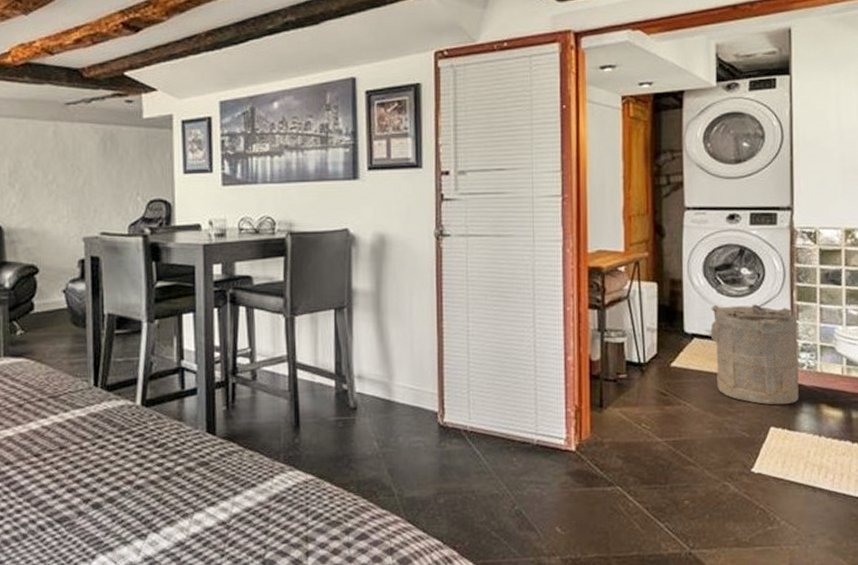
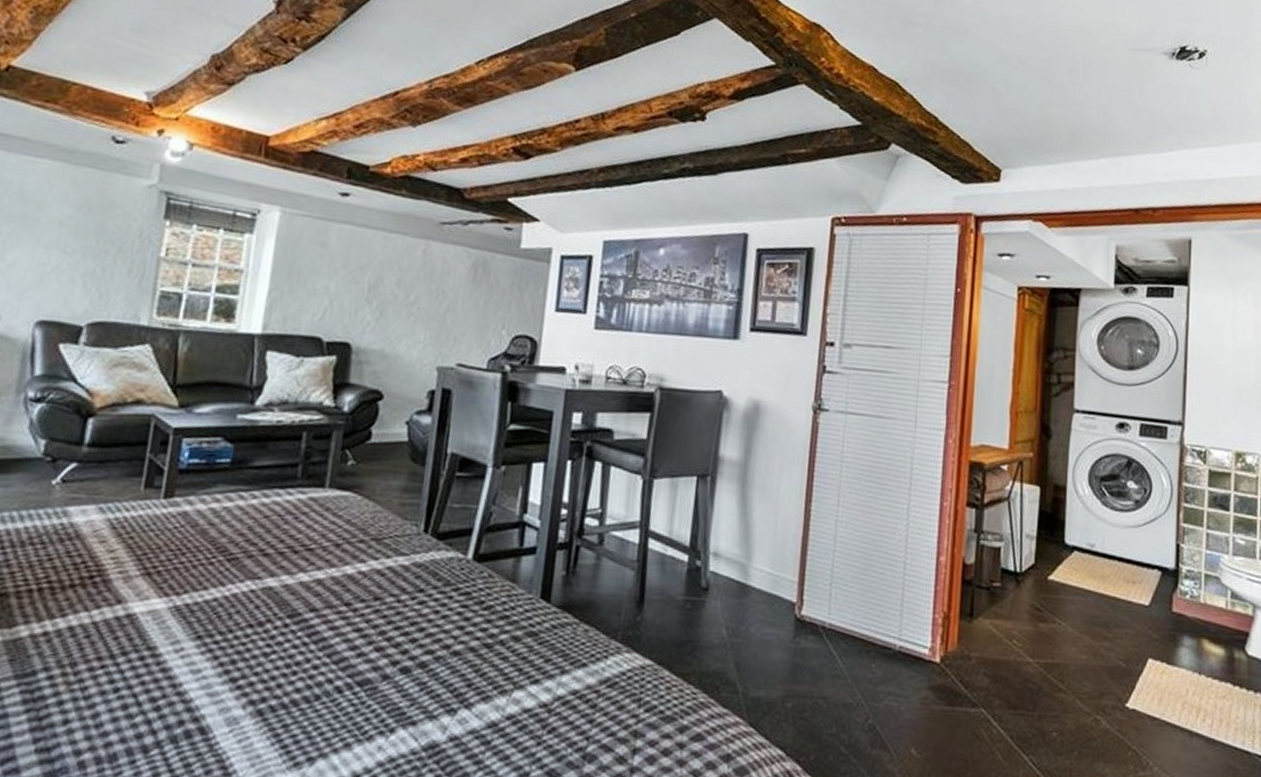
laundry hamper: present [709,304,800,405] -> none [1090,517,1183,636]

